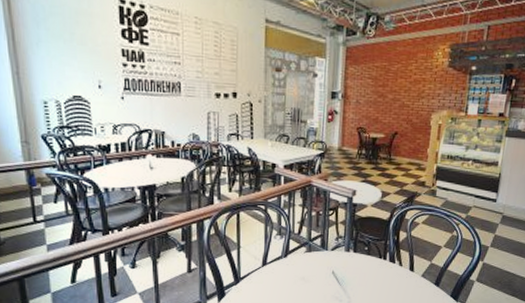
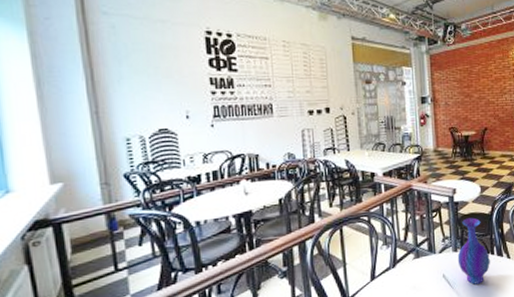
vase: none [348,221,382,285] -> present [457,217,490,285]

